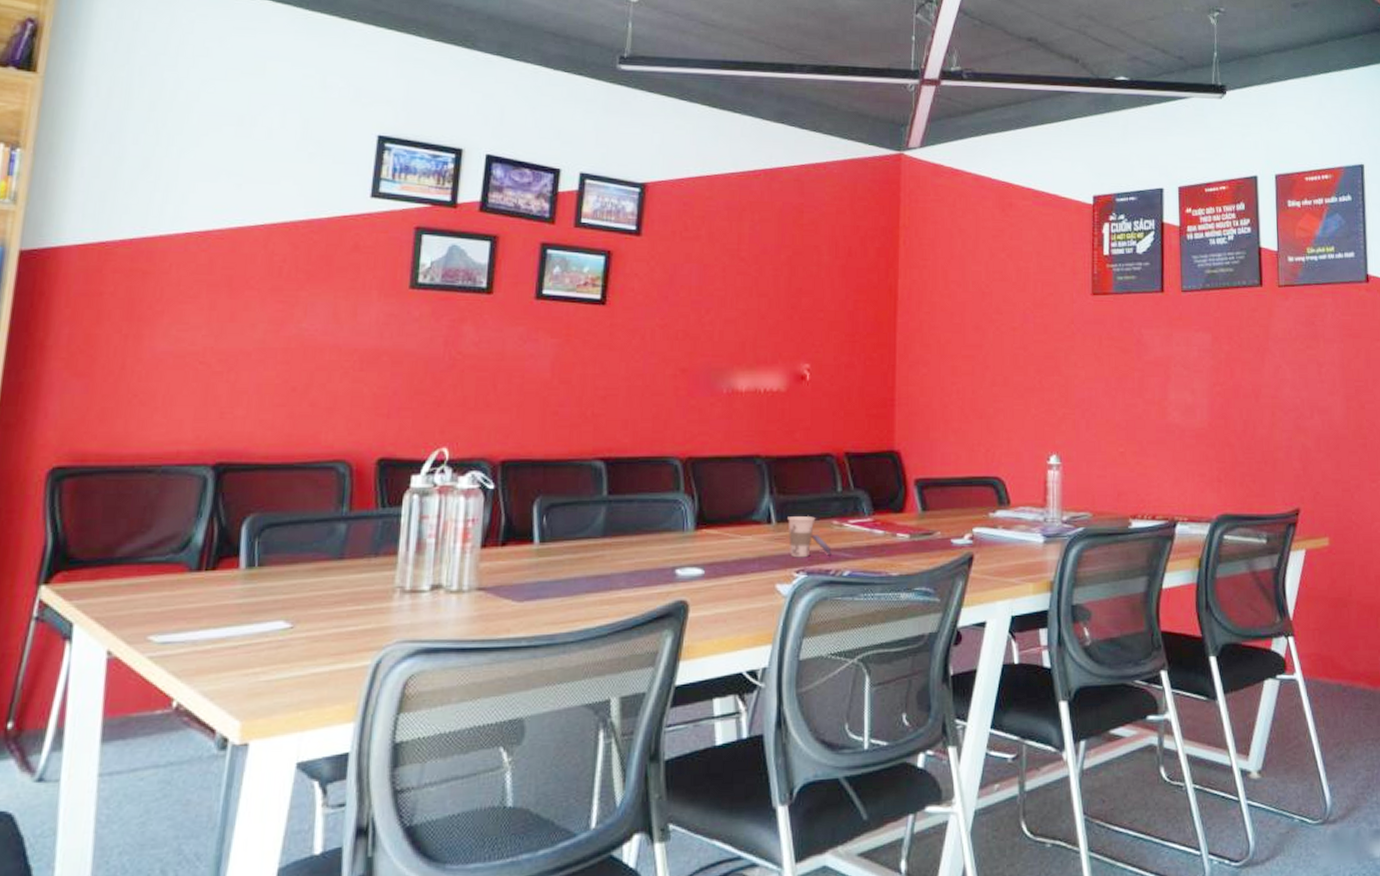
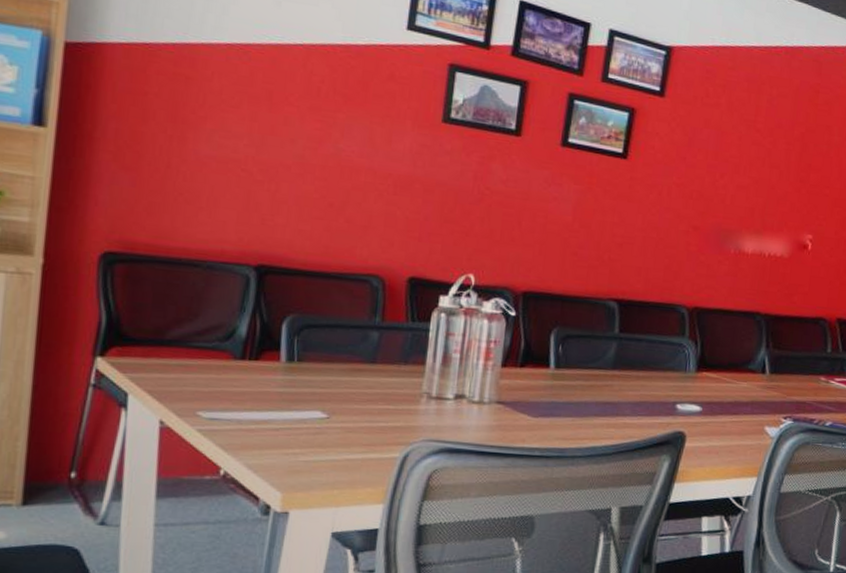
cup: present [788,516,832,558] -> none [779,369,818,407]

